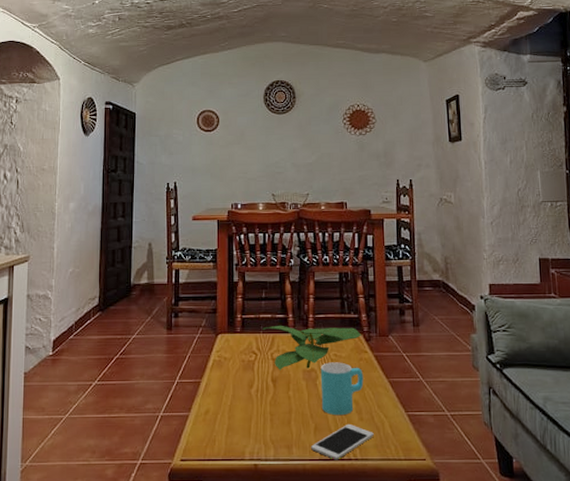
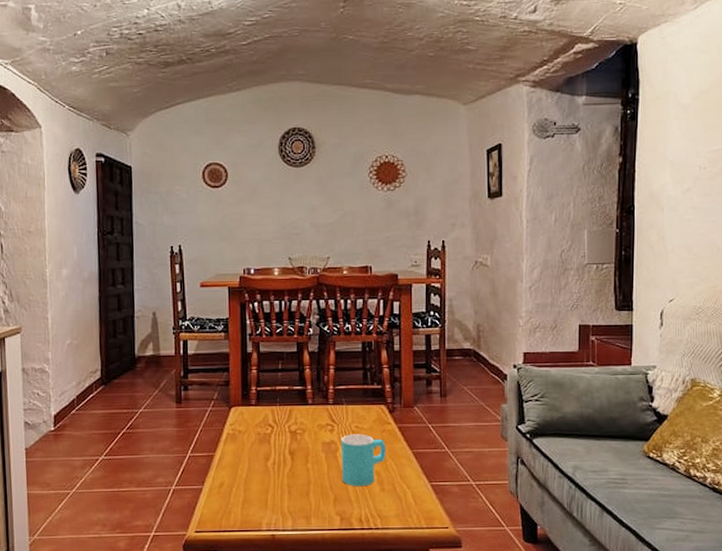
plant: present [262,326,362,370] -> none [279,398,386,443]
cell phone: present [311,423,374,460] -> none [330,494,396,530]

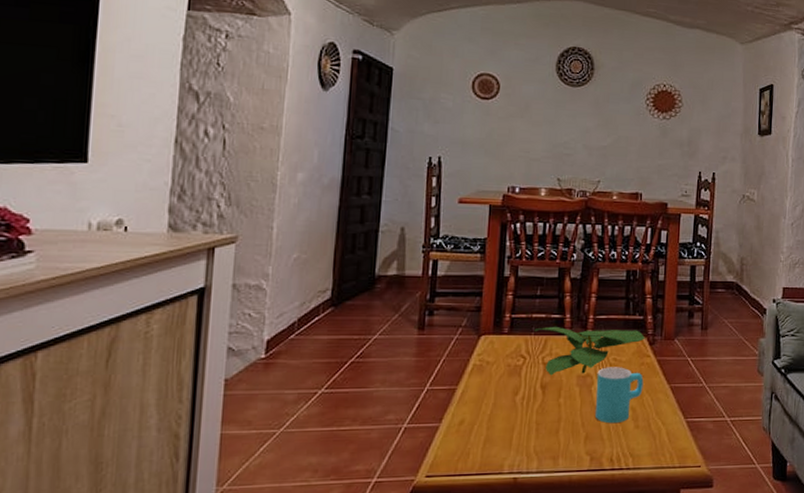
plant: none [279,398,386,443] -> present [534,327,646,376]

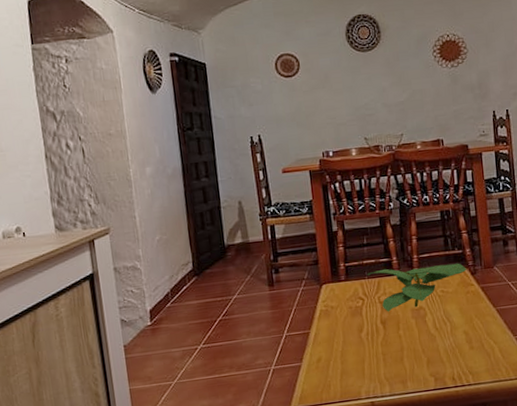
cup: present [595,367,644,424] -> none [428,297,472,348]

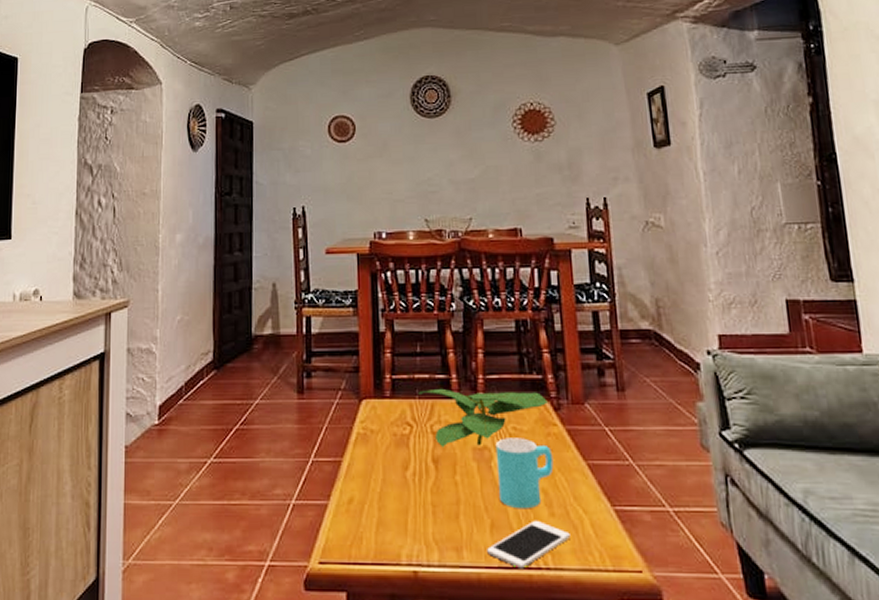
cell phone: none [425,353,485,388] -> present [487,520,570,569]
cup: none [428,297,472,348] -> present [495,438,554,509]

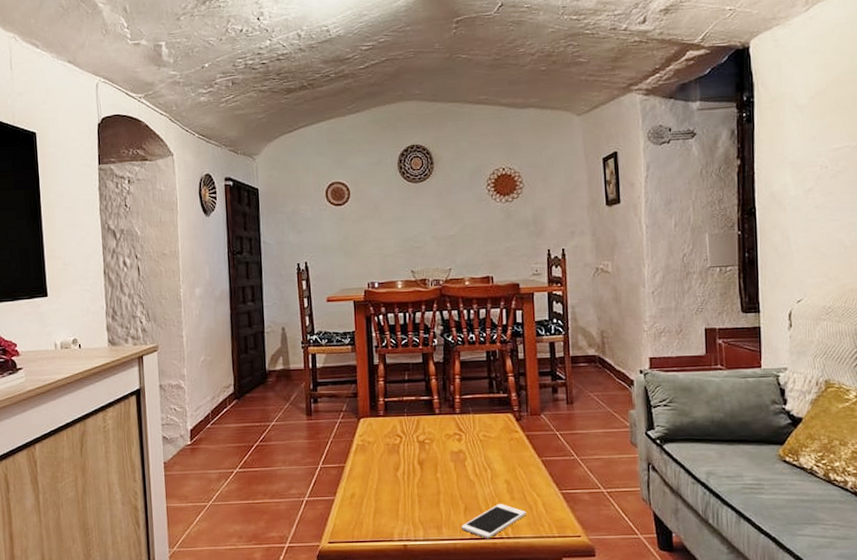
plant: present [418,389,549,448] -> none [406,407,513,453]
cup: present [495,438,554,509] -> none [469,442,515,496]

